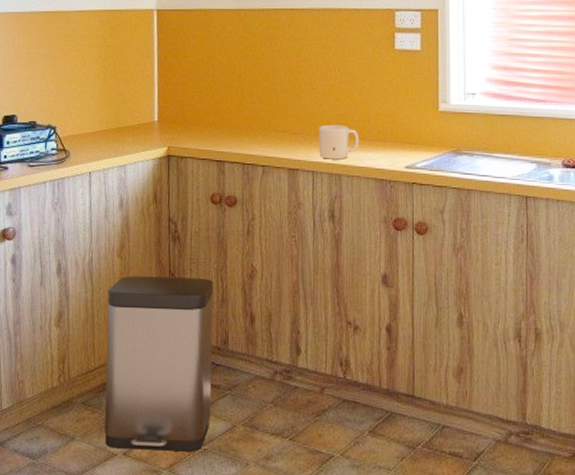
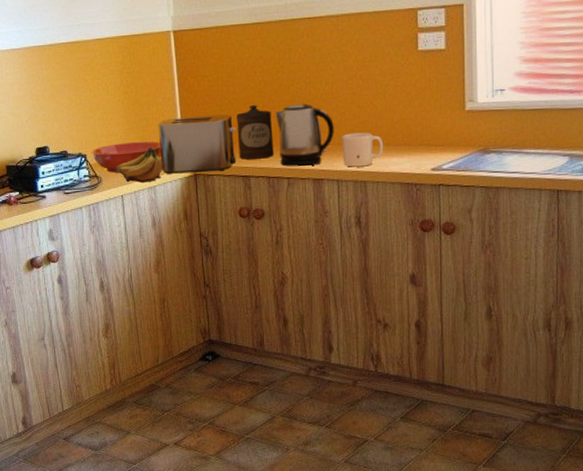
bowl: none [61,117,135,148] -> present [91,141,161,173]
fruit: none [85,123,136,161] -> present [115,147,163,184]
pedal bin: present [104,276,214,452] -> none [148,287,251,441]
toaster: none [133,95,213,155] -> present [158,114,237,175]
canister: none [214,89,250,144] -> present [236,105,274,160]
kettle: none [253,92,311,156] -> present [275,103,334,167]

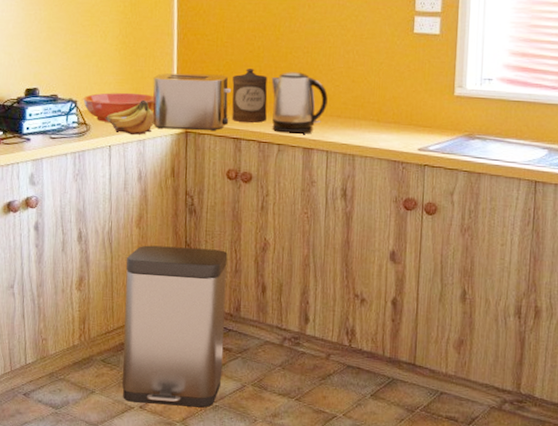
pedal bin: none [148,287,251,441] -> present [122,245,228,408]
mug: present [342,132,384,167] -> none [333,106,375,141]

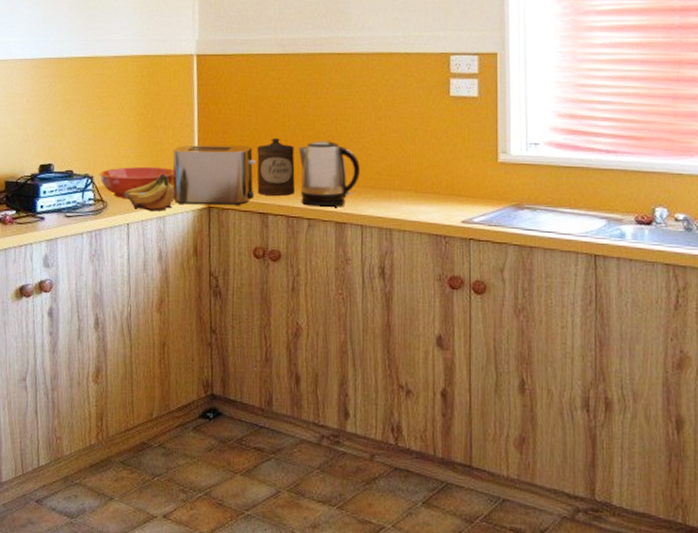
pedal bin: present [122,245,228,408] -> none [144,331,257,517]

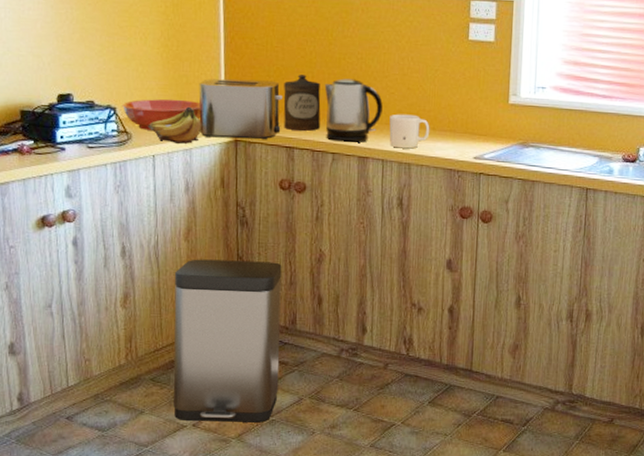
pedal bin: none [144,331,257,517] -> present [173,259,282,423]
mug: none [367,176,412,213] -> present [389,114,430,149]

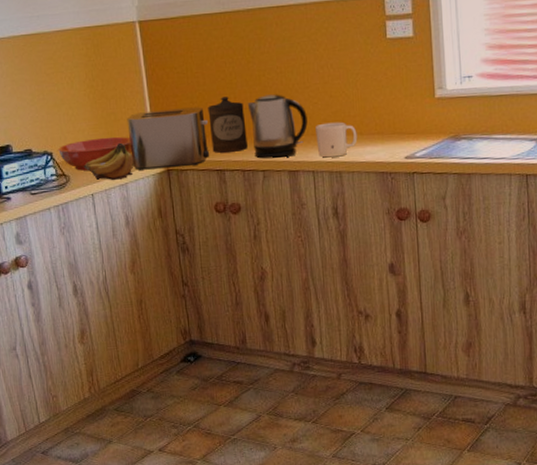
pedal bin: present [173,259,282,423] -> none [125,285,237,446]

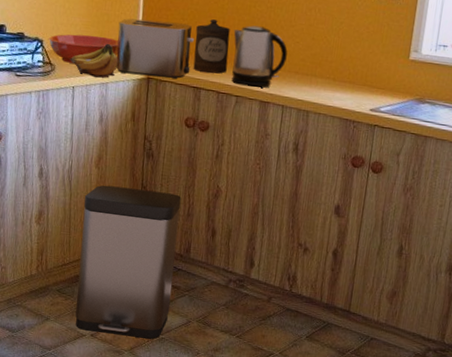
pedal bin: none [125,285,237,446] -> present [75,185,182,339]
mug: present [315,122,358,158] -> none [290,62,331,97]

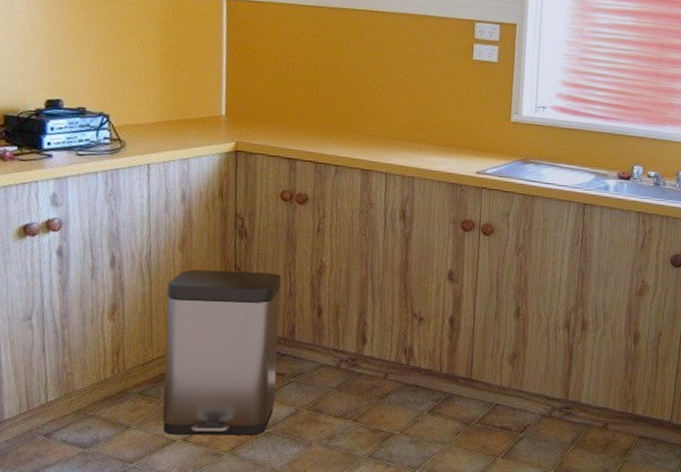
bowl: present [48,34,119,63] -> none [115,107,200,139]
fruit: present [70,43,119,79] -> none [143,116,201,154]
toaster: present [116,18,194,80] -> none [198,89,285,151]
canister: present [193,19,230,74] -> none [286,88,325,143]
kettle: present [231,25,288,88] -> none [328,92,387,156]

